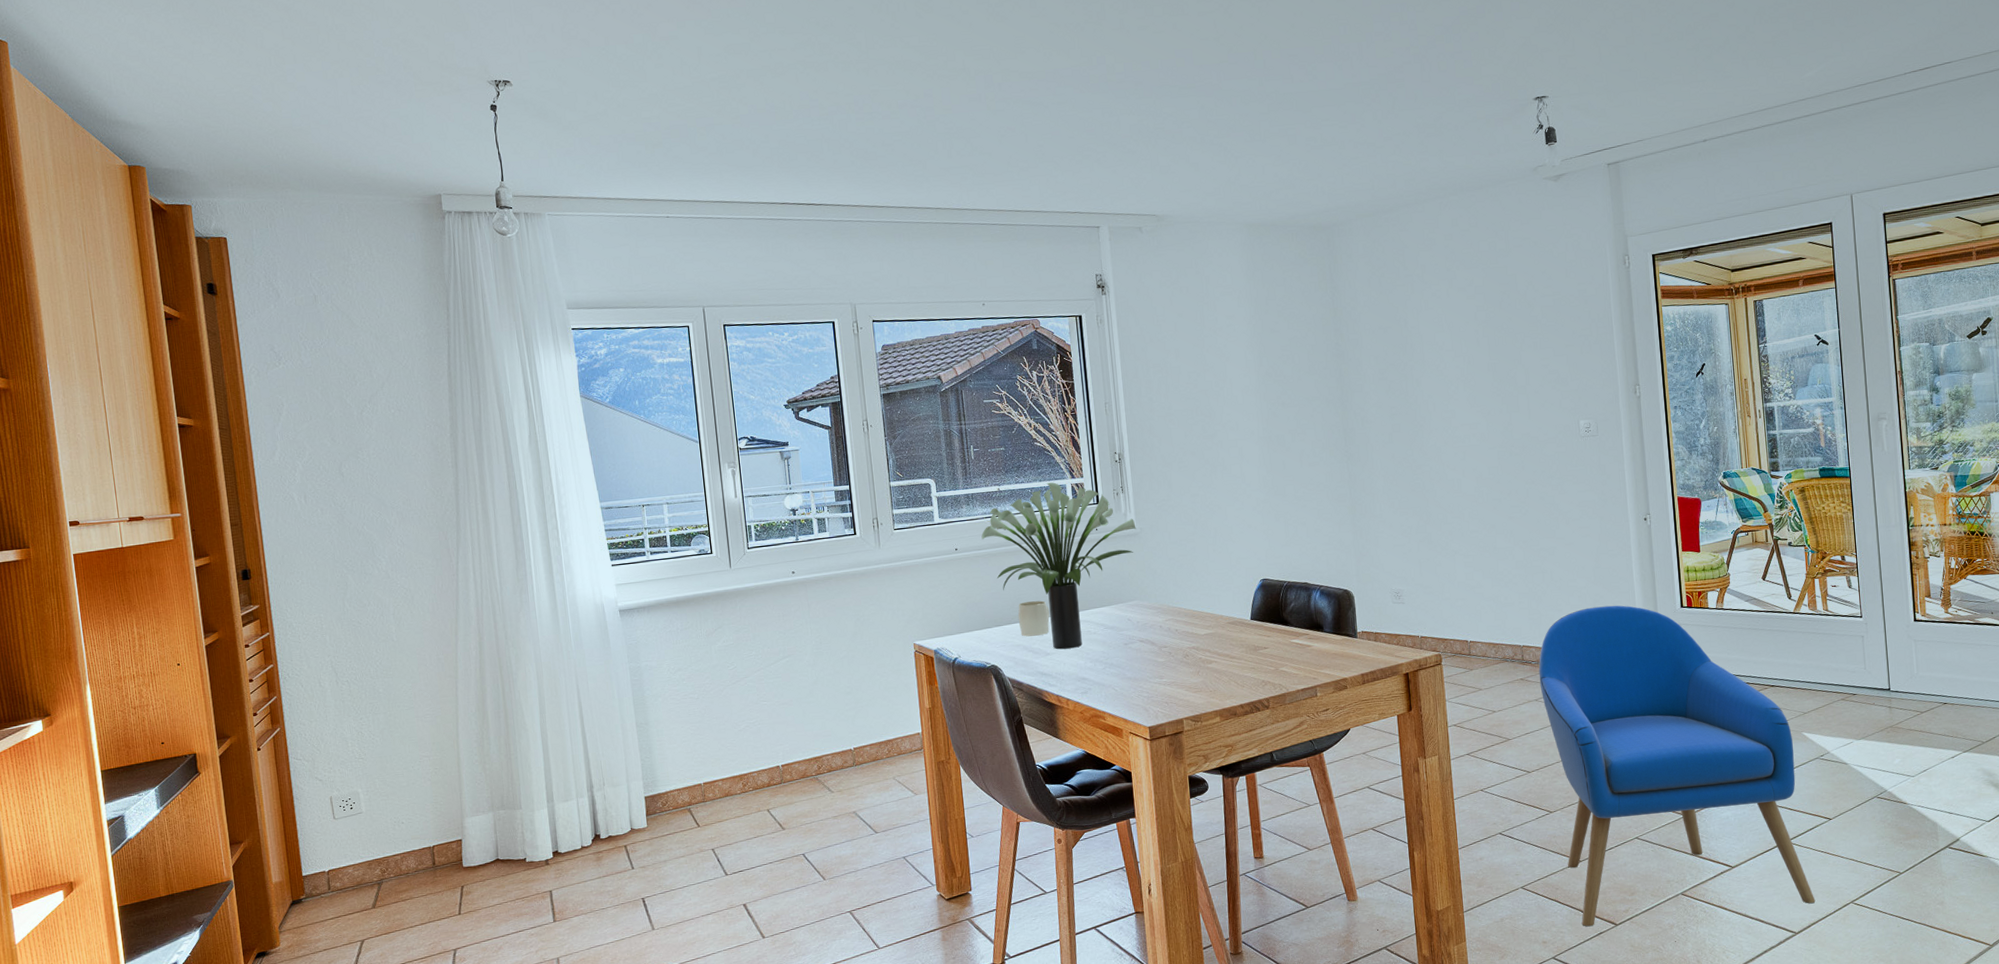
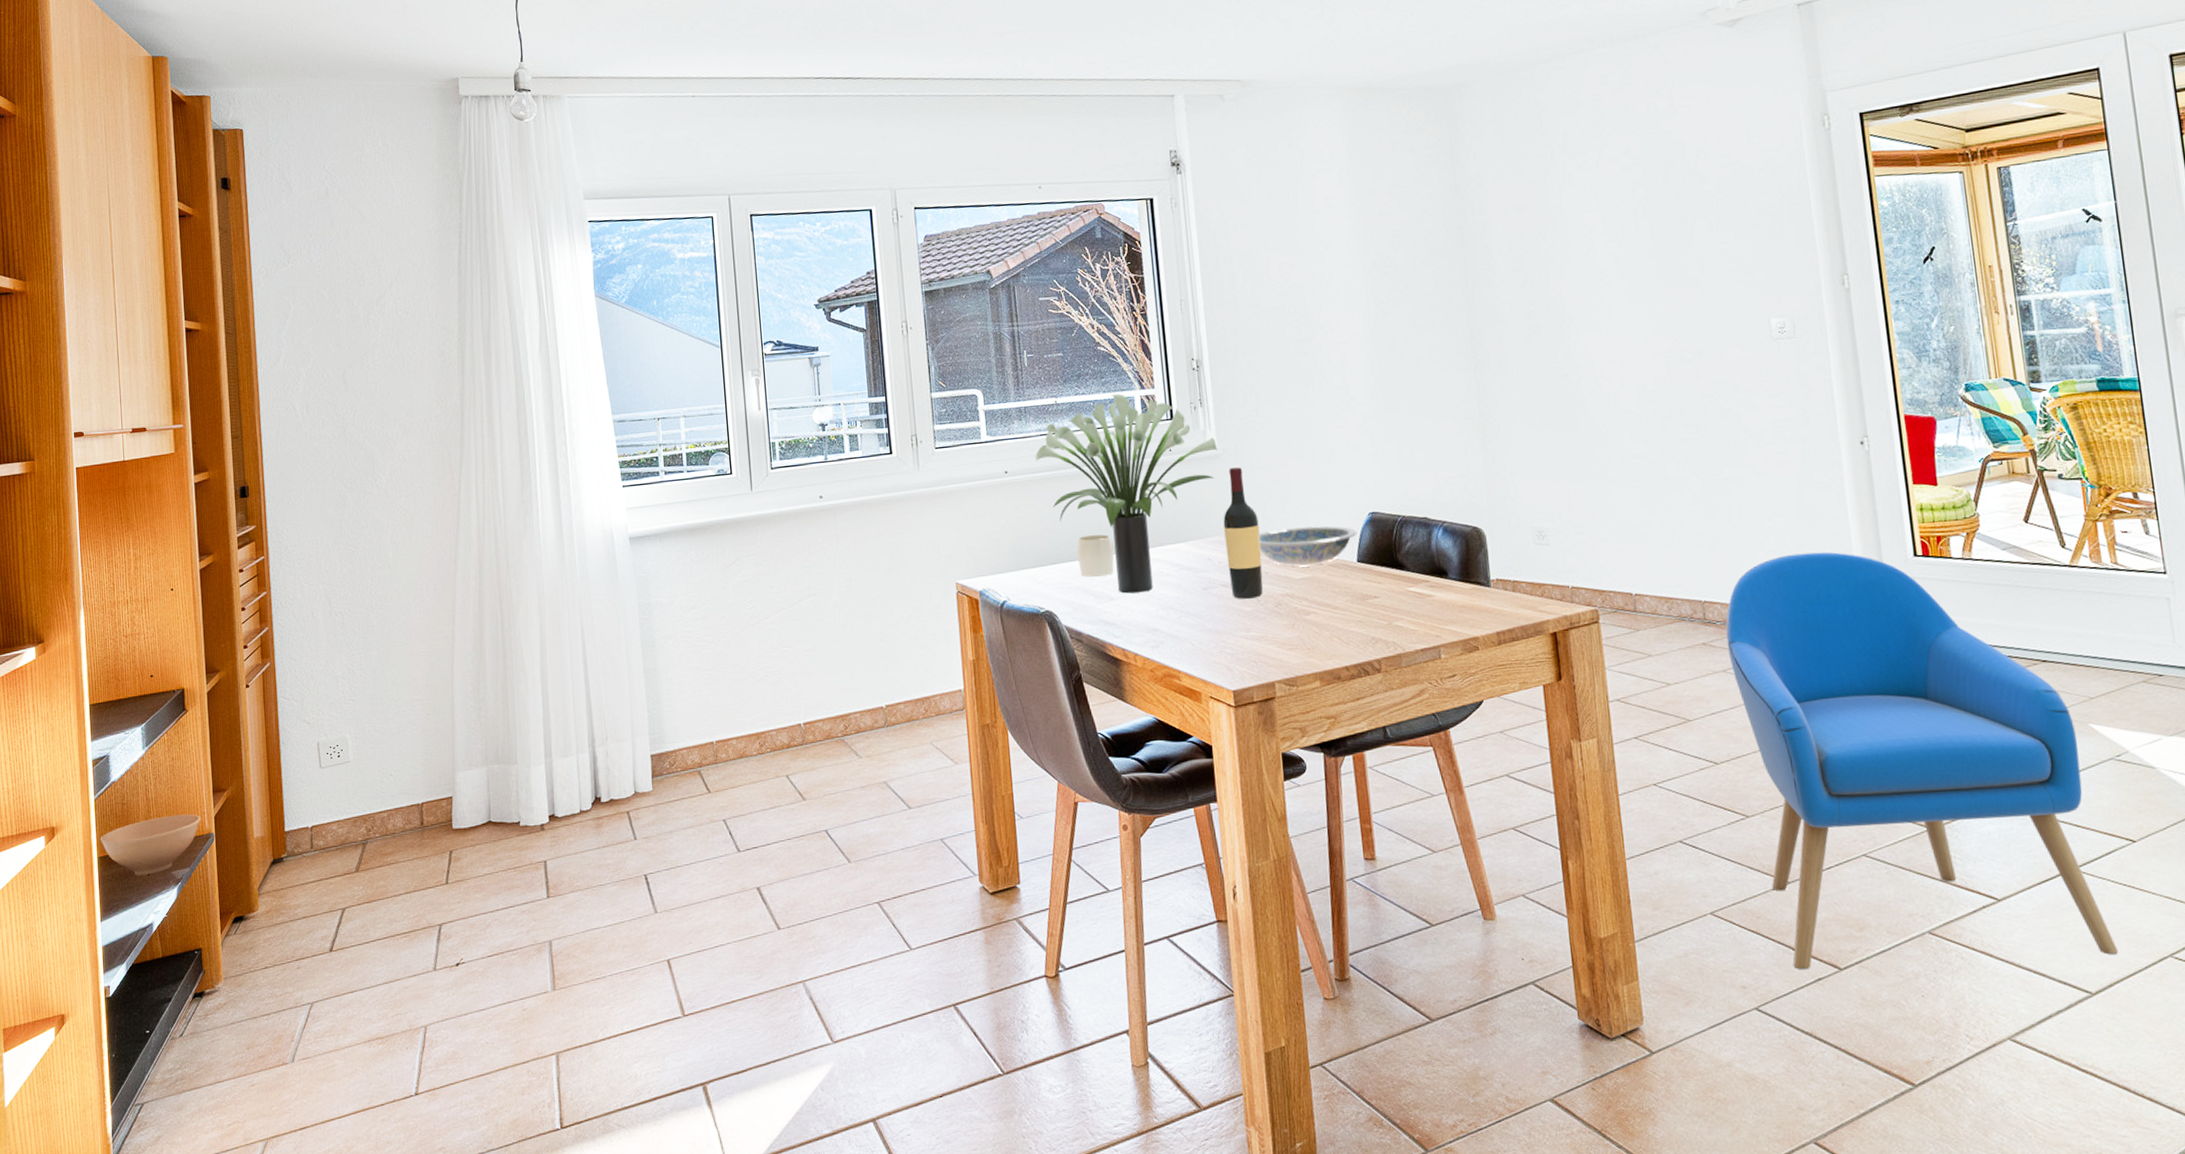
bowl: none [119,864,219,922] -> present [100,814,201,876]
wine bottle: none [1141,543,1174,653] -> present [1223,467,1264,600]
ceramic bowl: none [1170,591,1251,624] -> present [1258,526,1357,566]

